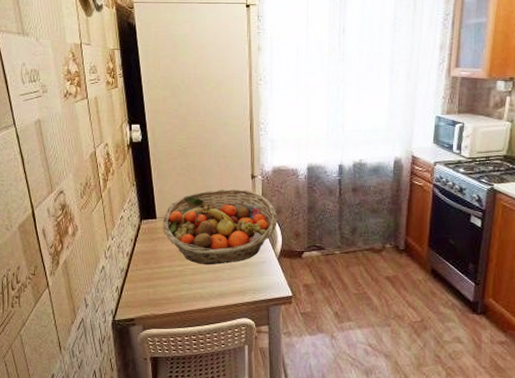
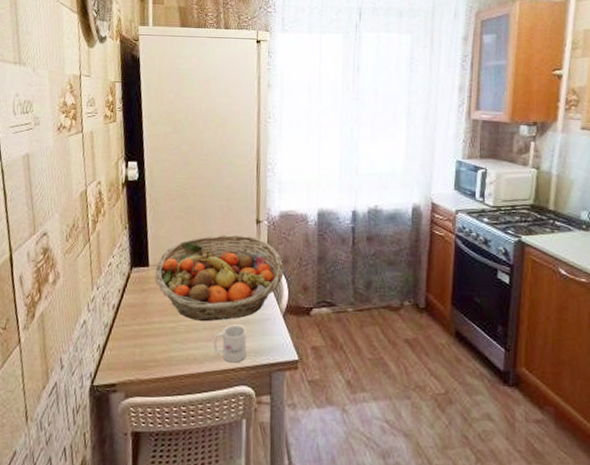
mug: none [217,267,247,299] -> present [213,324,247,363]

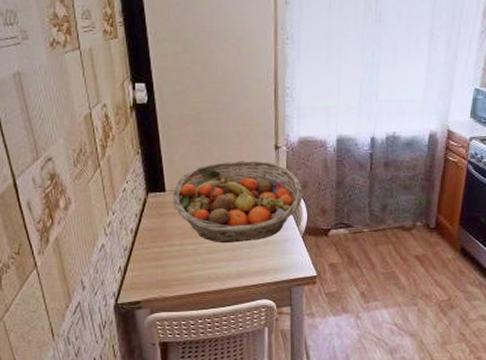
mug: present [213,324,247,363] -> none [234,245,267,280]

